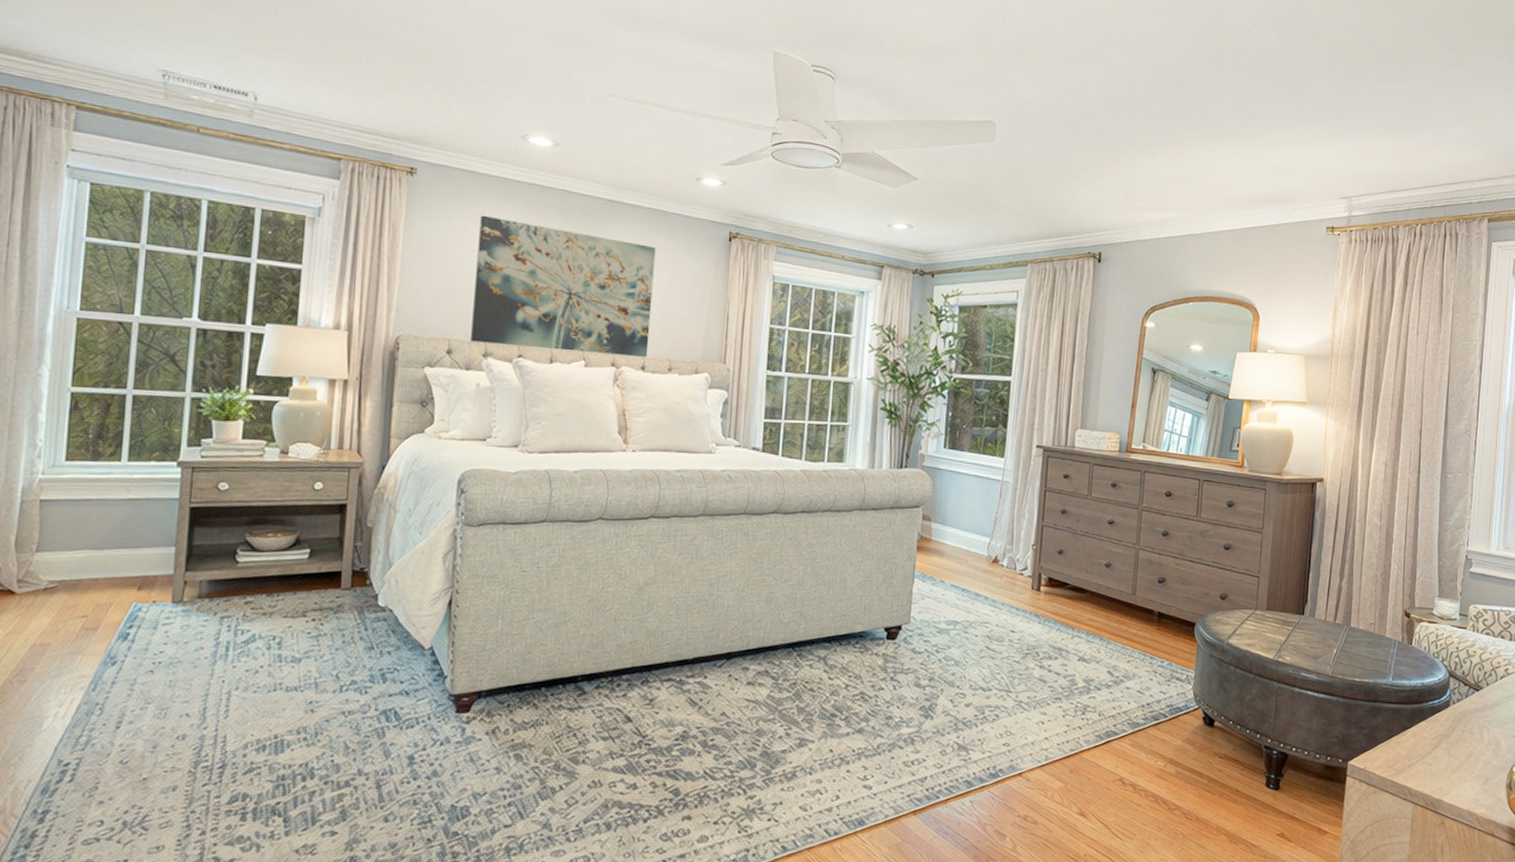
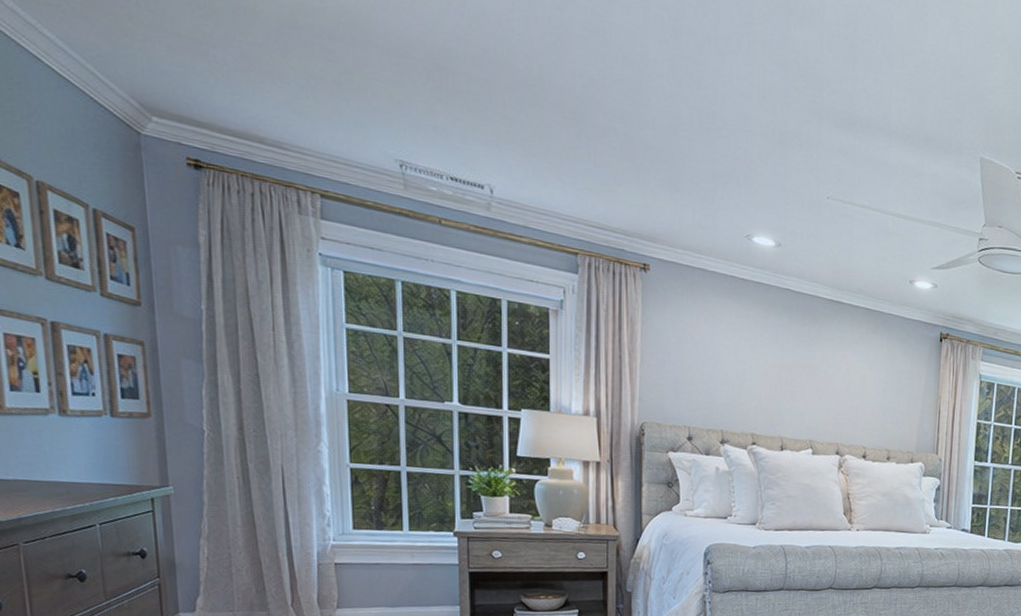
wall art: present [471,215,656,357] -> none [709,311,874,447]

